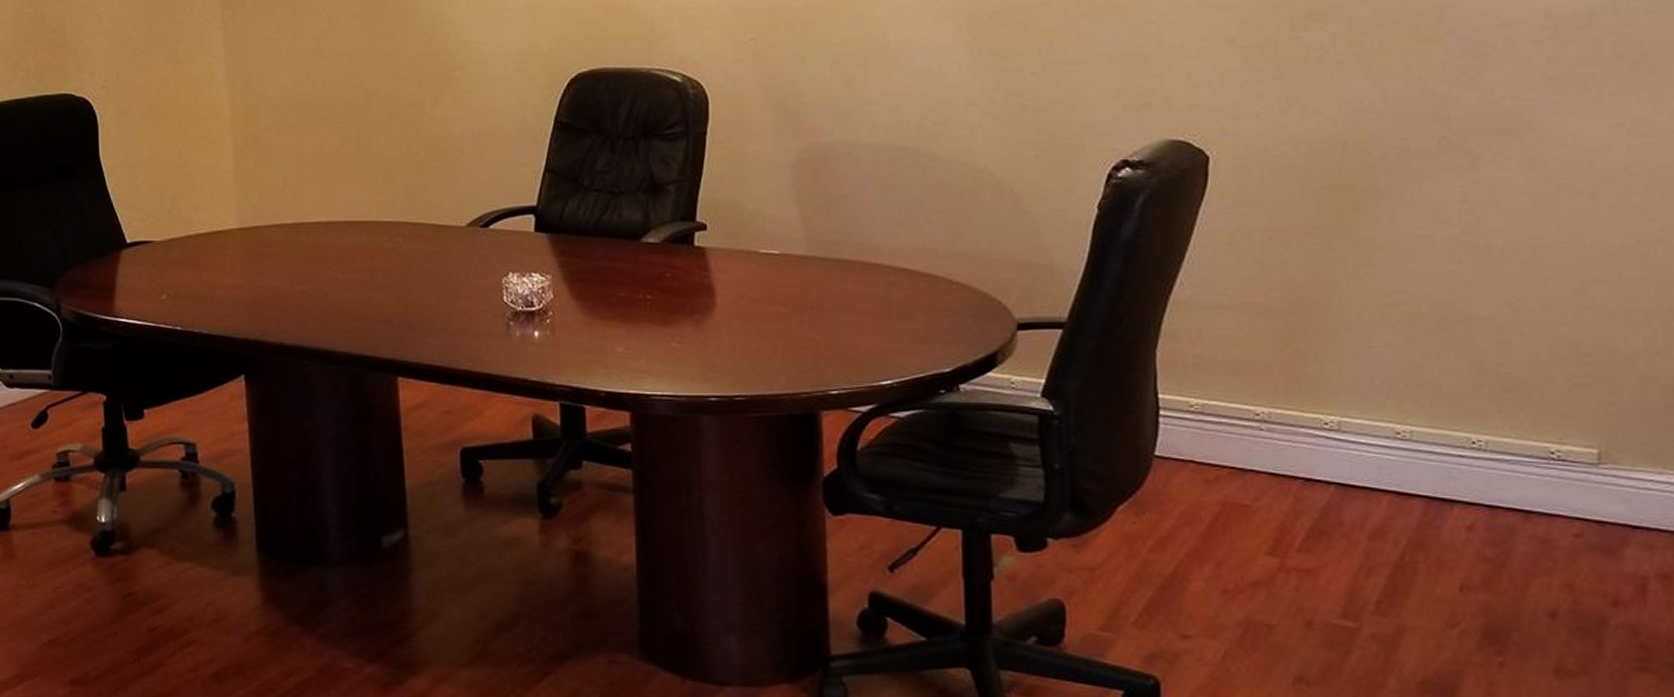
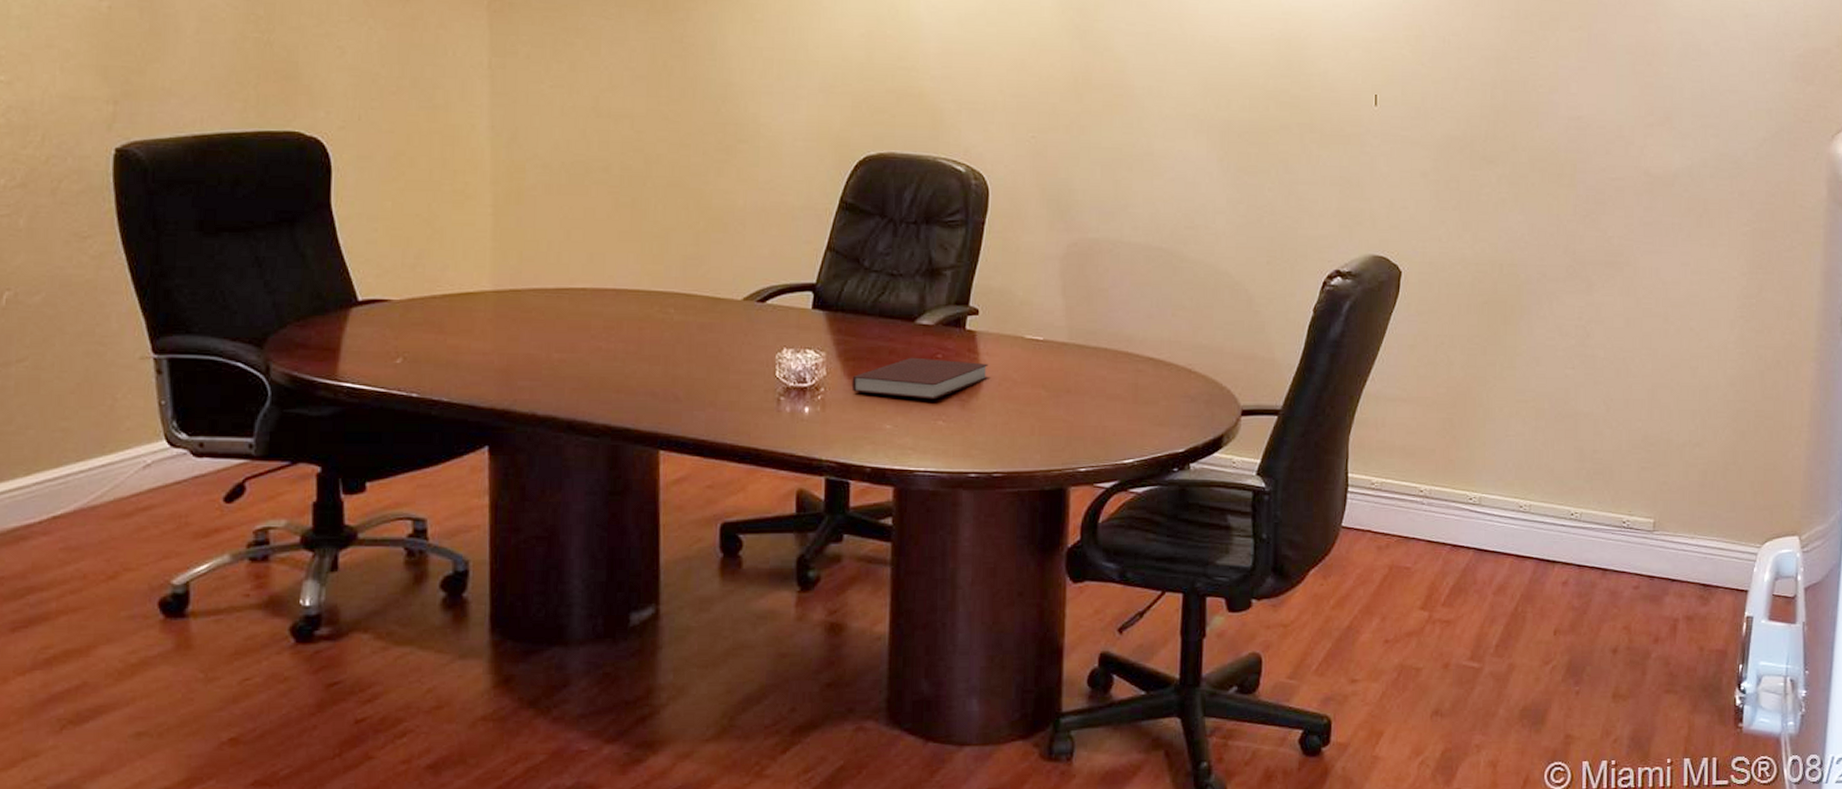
notebook: none [579,277,722,321] -> present [851,357,988,400]

